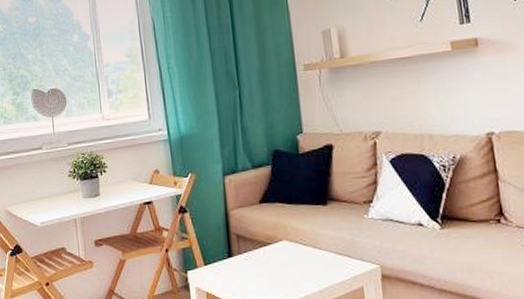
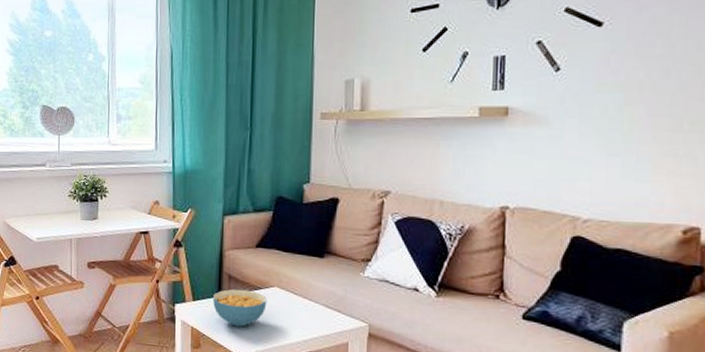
cereal bowl: none [224,247,278,286] -> present [213,289,267,327]

